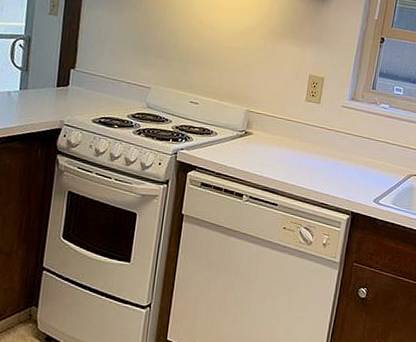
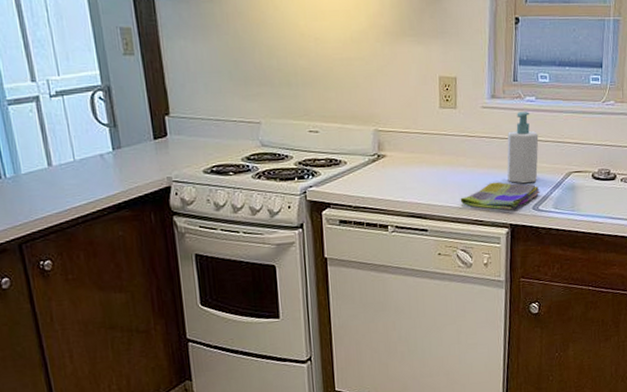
dish towel: none [310,172,382,200] -> present [460,182,540,211]
soap bottle: none [355,116,388,178] -> present [507,112,539,184]

